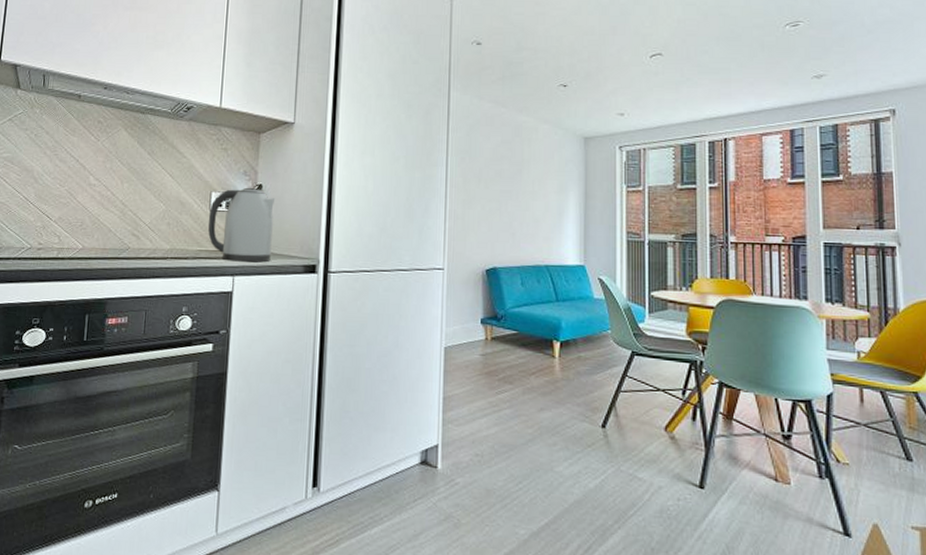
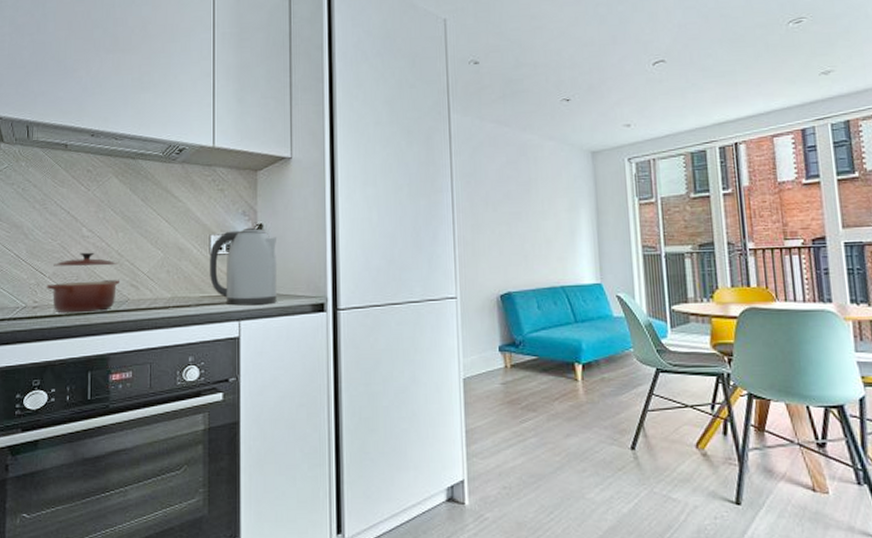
saucepan: none [52,199,122,258] -> present [47,252,119,313]

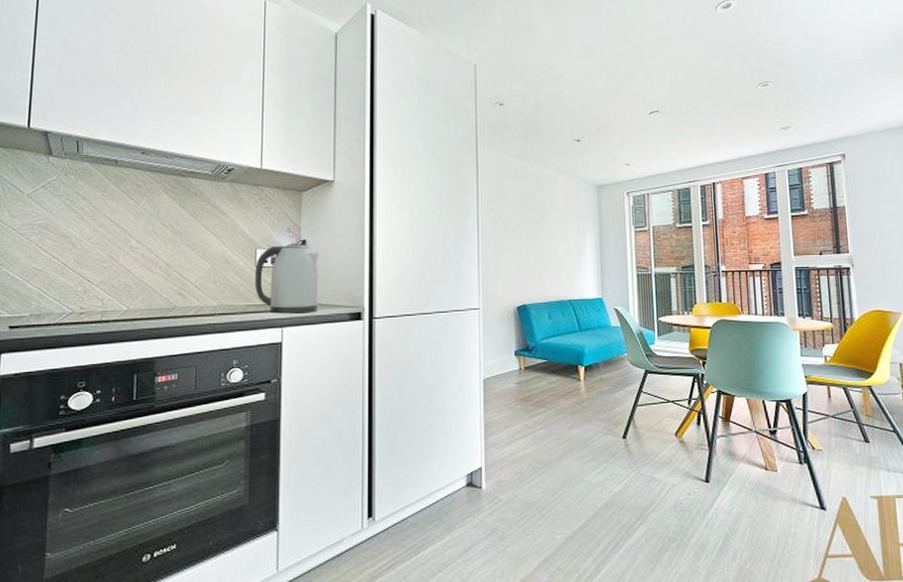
saucepan: present [47,252,119,313] -> none [94,262,167,319]

